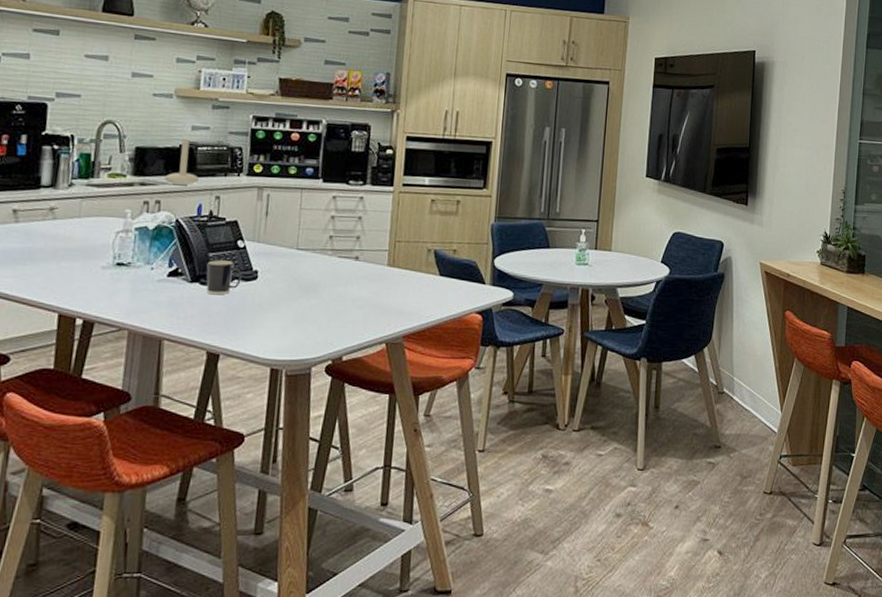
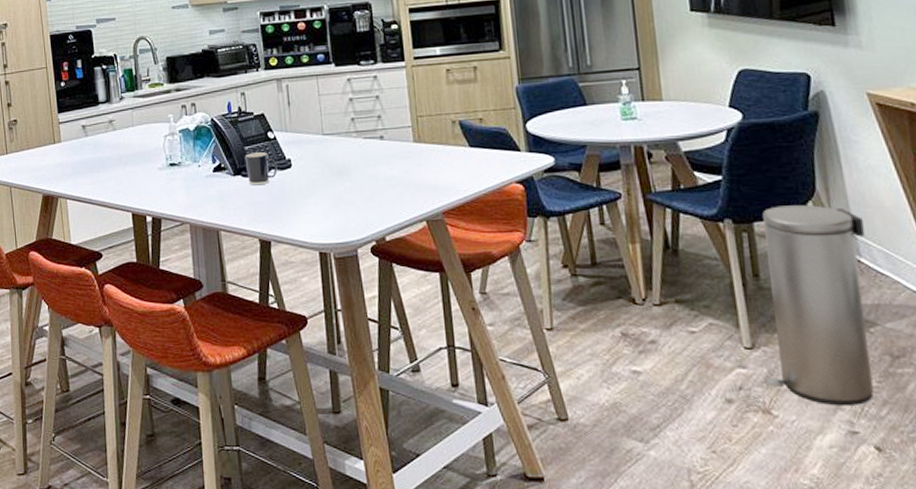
paper towel holder: present [164,139,199,186] -> none [195,44,223,87]
pedal bin: none [647,349,740,517] -> present [763,205,874,405]

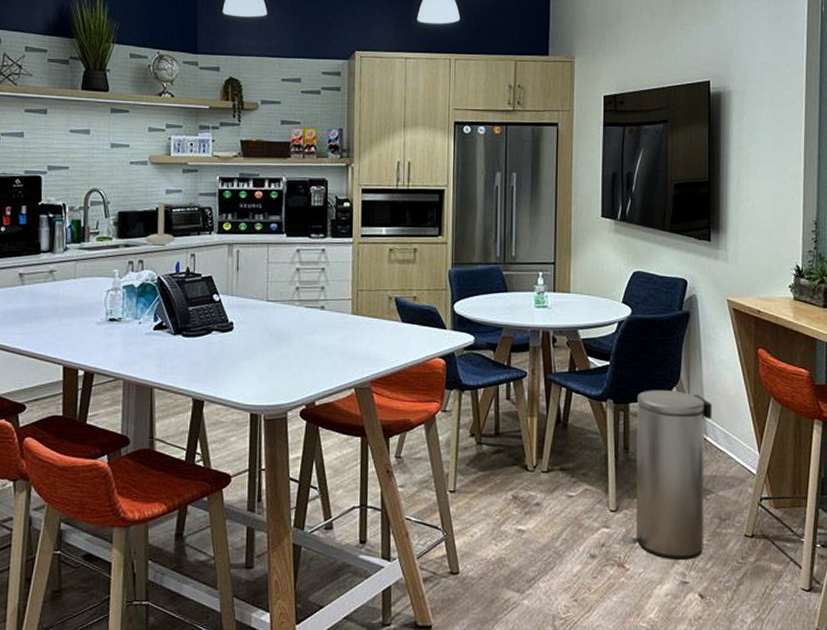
paper towel holder: none [195,44,223,87] -> present [145,202,175,246]
mug: present [244,152,278,186] -> none [187,313,219,346]

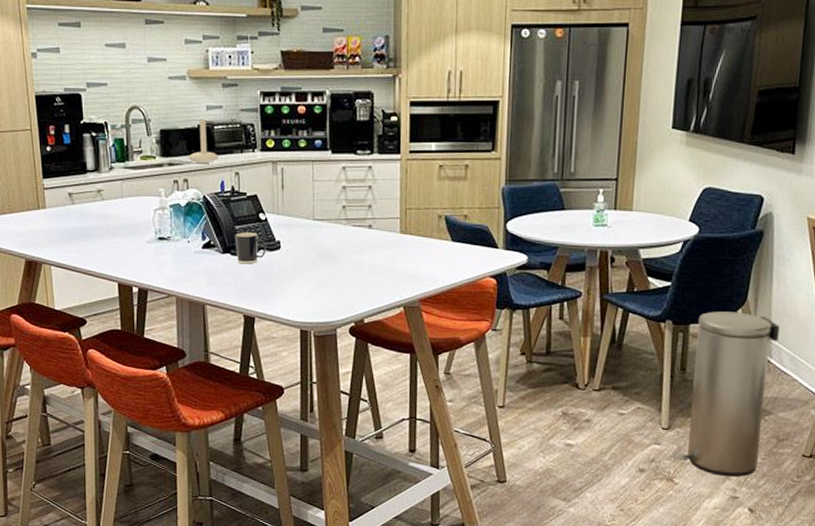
mug: none [187,313,219,346] -> present [235,232,266,264]

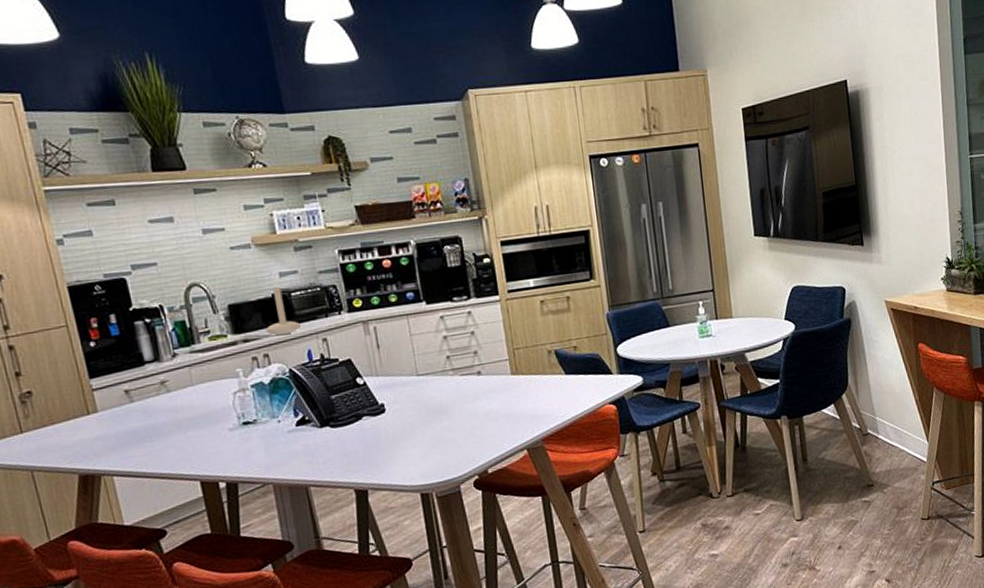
mug: present [235,232,266,264] -> none [331,399,370,436]
pedal bin: present [672,311,780,477] -> none [809,396,886,554]

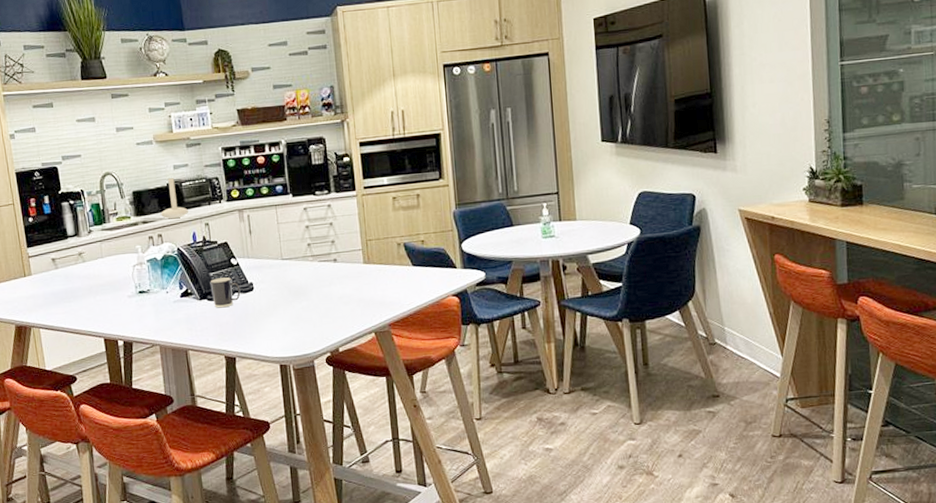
mug: none [331,399,370,436] -> present [210,277,241,308]

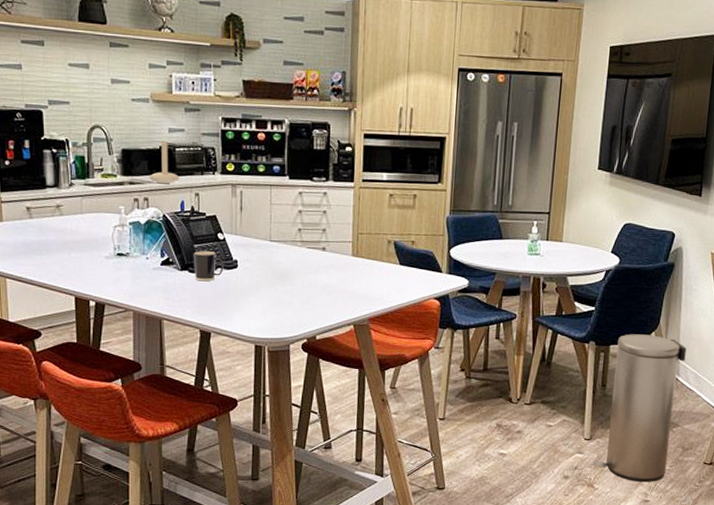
pedal bin: none [648,304,731,464] -> present [593,334,687,482]

